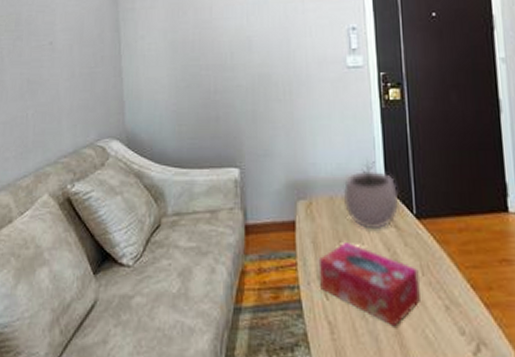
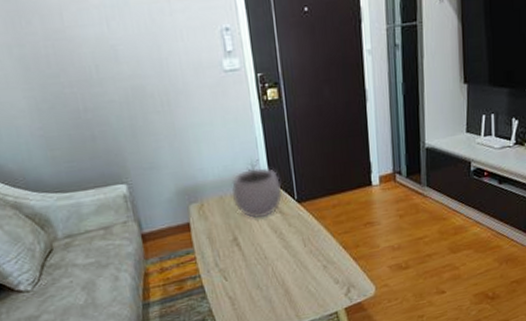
tissue box: present [318,243,421,327] -> none [215,232,304,290]

